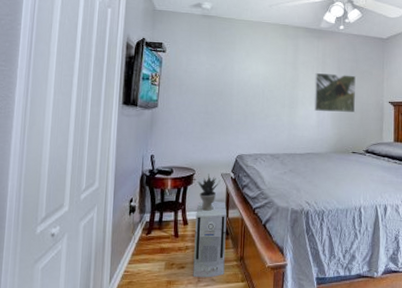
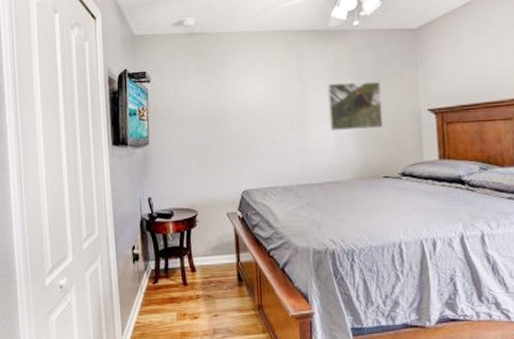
air purifier: present [193,200,227,278] -> none [203,243,242,329]
potted plant: present [197,174,221,211] -> none [201,214,227,256]

